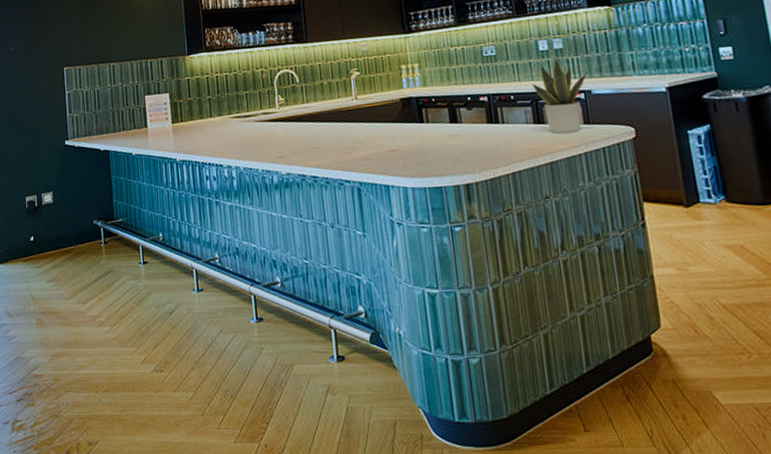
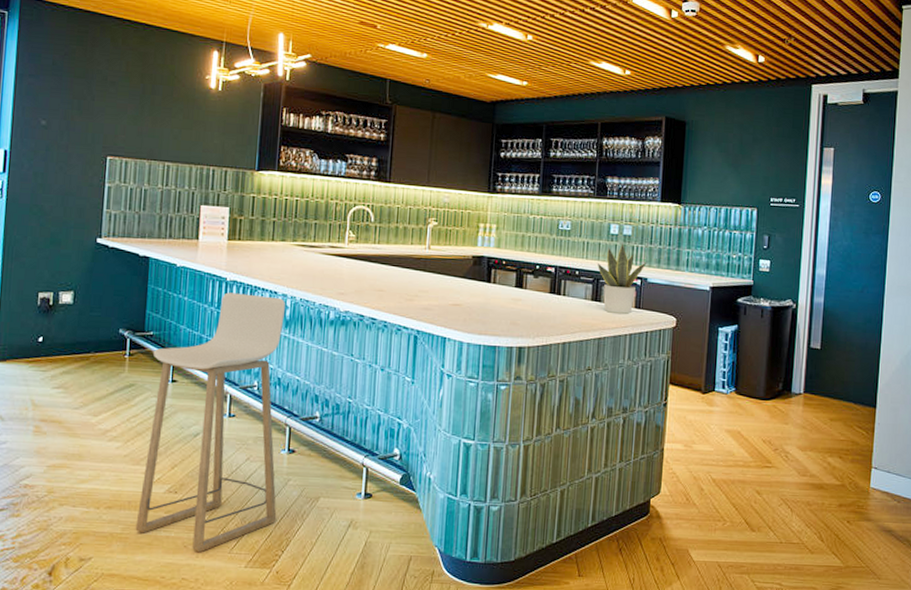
bar stool: none [123,170,257,430] -> present [135,292,285,553]

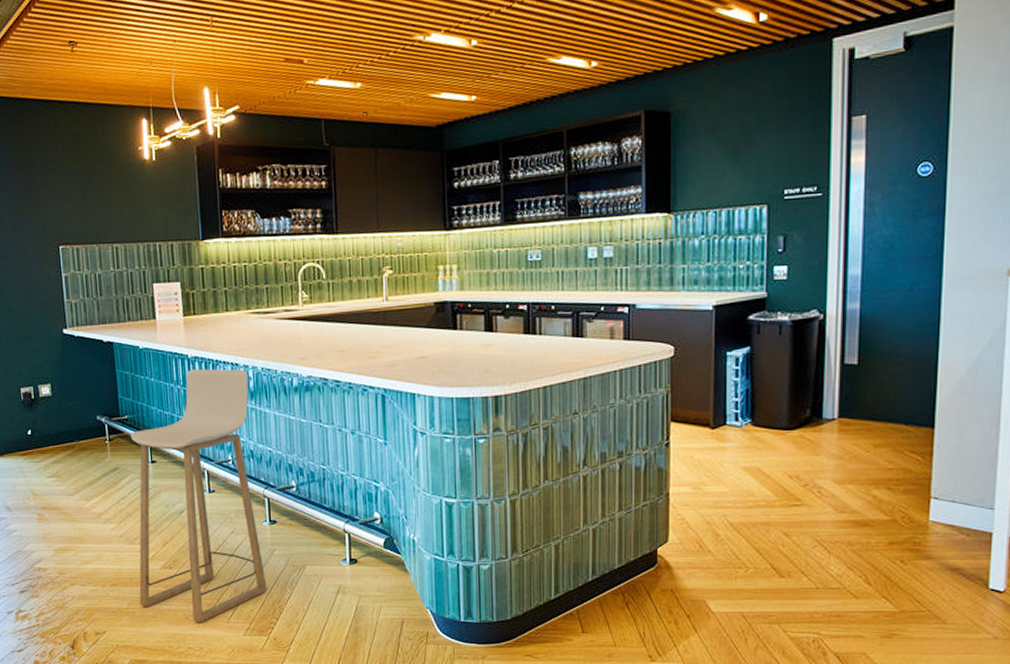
potted plant: present [598,242,648,315] -> none [576,266,636,350]

